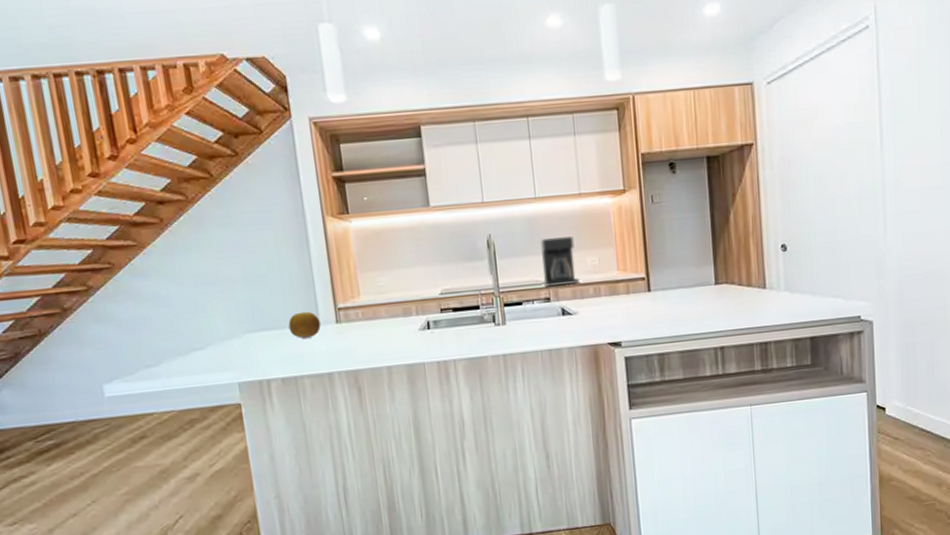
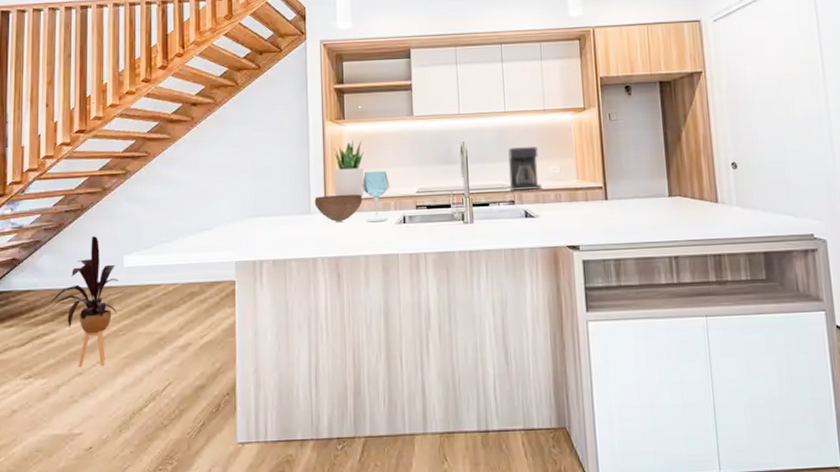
house plant: none [18,365,106,508] -> present [45,236,119,367]
fruit: present [288,311,321,339] -> none [284,201,311,225]
bowl: none [322,300,380,333] -> present [314,194,363,223]
planter: none [340,237,380,304] -> present [334,140,364,198]
wine glass: none [376,272,410,330] -> present [361,171,390,222]

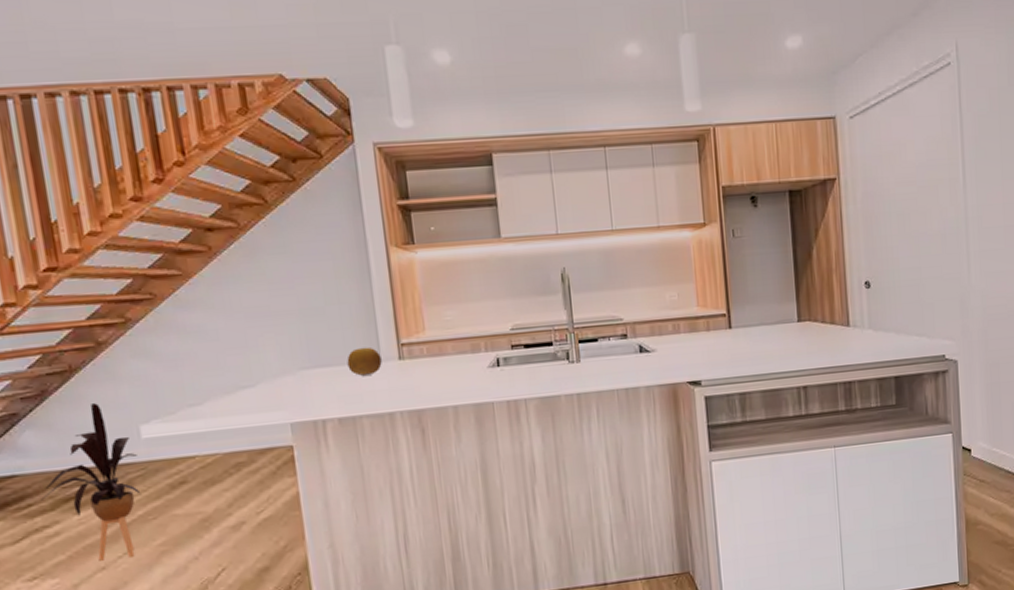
fruit: none [284,201,311,225] -> present [347,347,382,376]
bowl: present [314,194,363,223] -> none [384,335,446,370]
planter: present [334,140,364,198] -> none [404,269,447,340]
wine glass: present [361,171,390,222] -> none [442,306,479,367]
coffee maker: present [508,147,543,191] -> none [617,271,659,323]

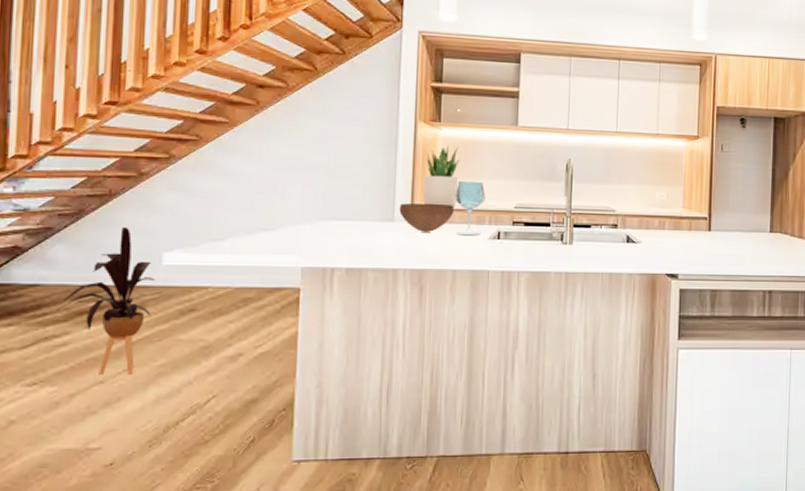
fruit: present [347,347,382,376] -> none [363,207,394,232]
bowl: none [384,335,446,370] -> present [399,203,455,233]
planter: none [404,269,447,340] -> present [423,145,460,209]
wine glass: none [442,306,479,367] -> present [454,181,486,236]

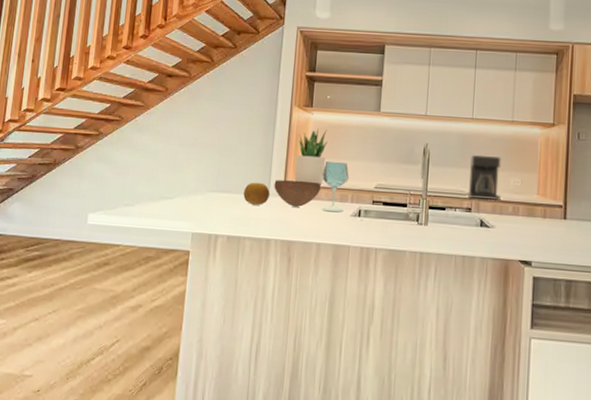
house plant: present [57,227,155,375] -> none [11,191,81,315]
fruit: none [363,207,394,232] -> present [243,182,270,205]
coffee maker: none [612,170,648,215] -> present [466,155,502,200]

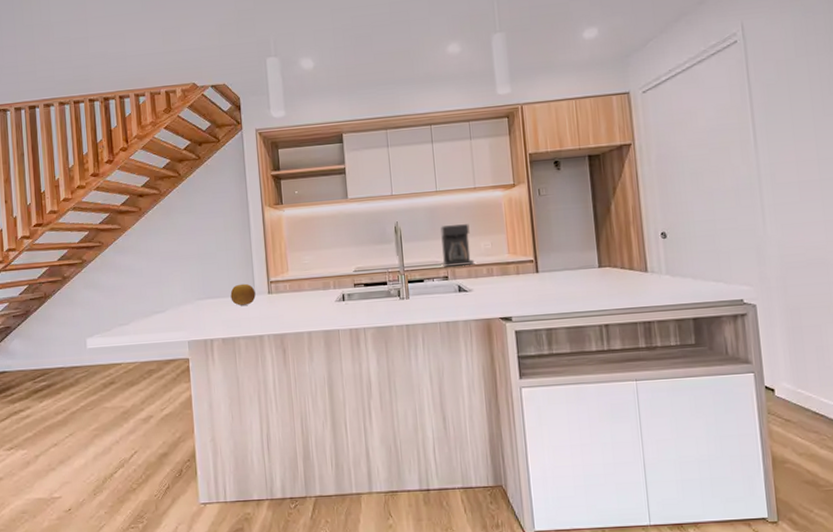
bowl: present [274,180,322,208] -> none [258,275,304,302]
planter: present [294,128,328,187] -> none [274,223,305,279]
wine glass: present [321,162,349,212] -> none [301,252,328,301]

